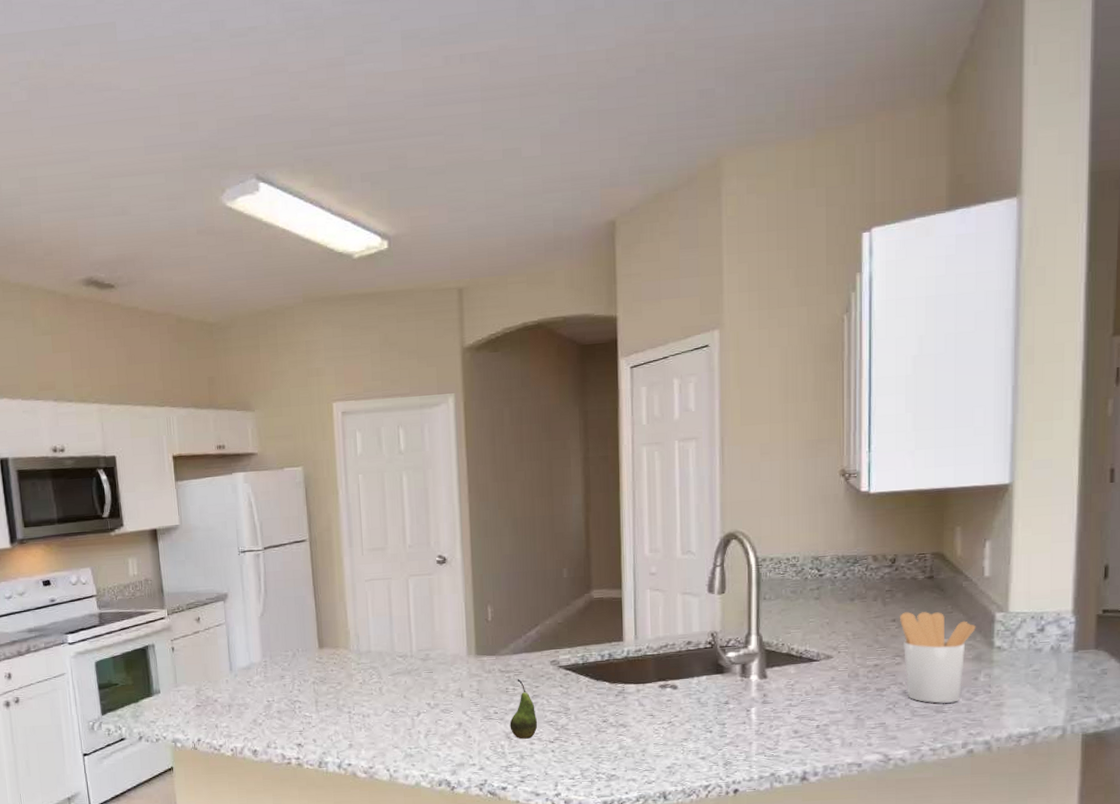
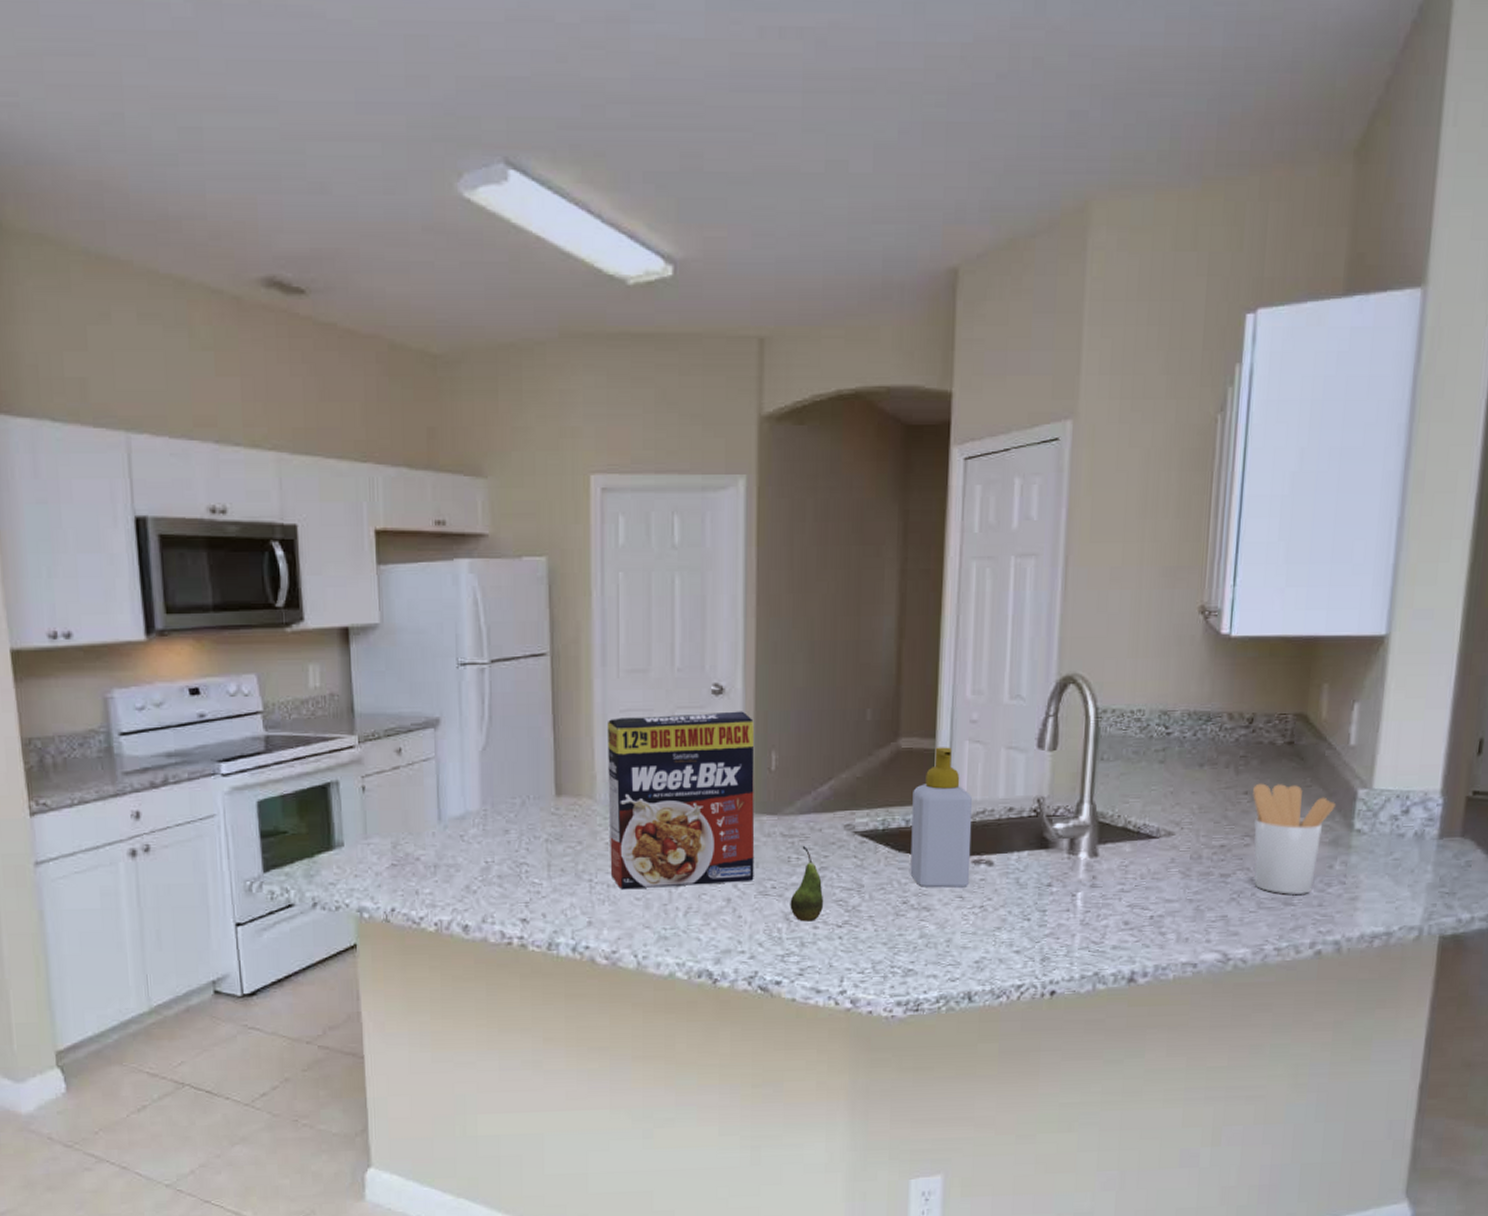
cereal box: none [355,575,480,719] -> present [607,711,755,890]
soap bottle: none [605,595,658,709] -> present [910,747,973,888]

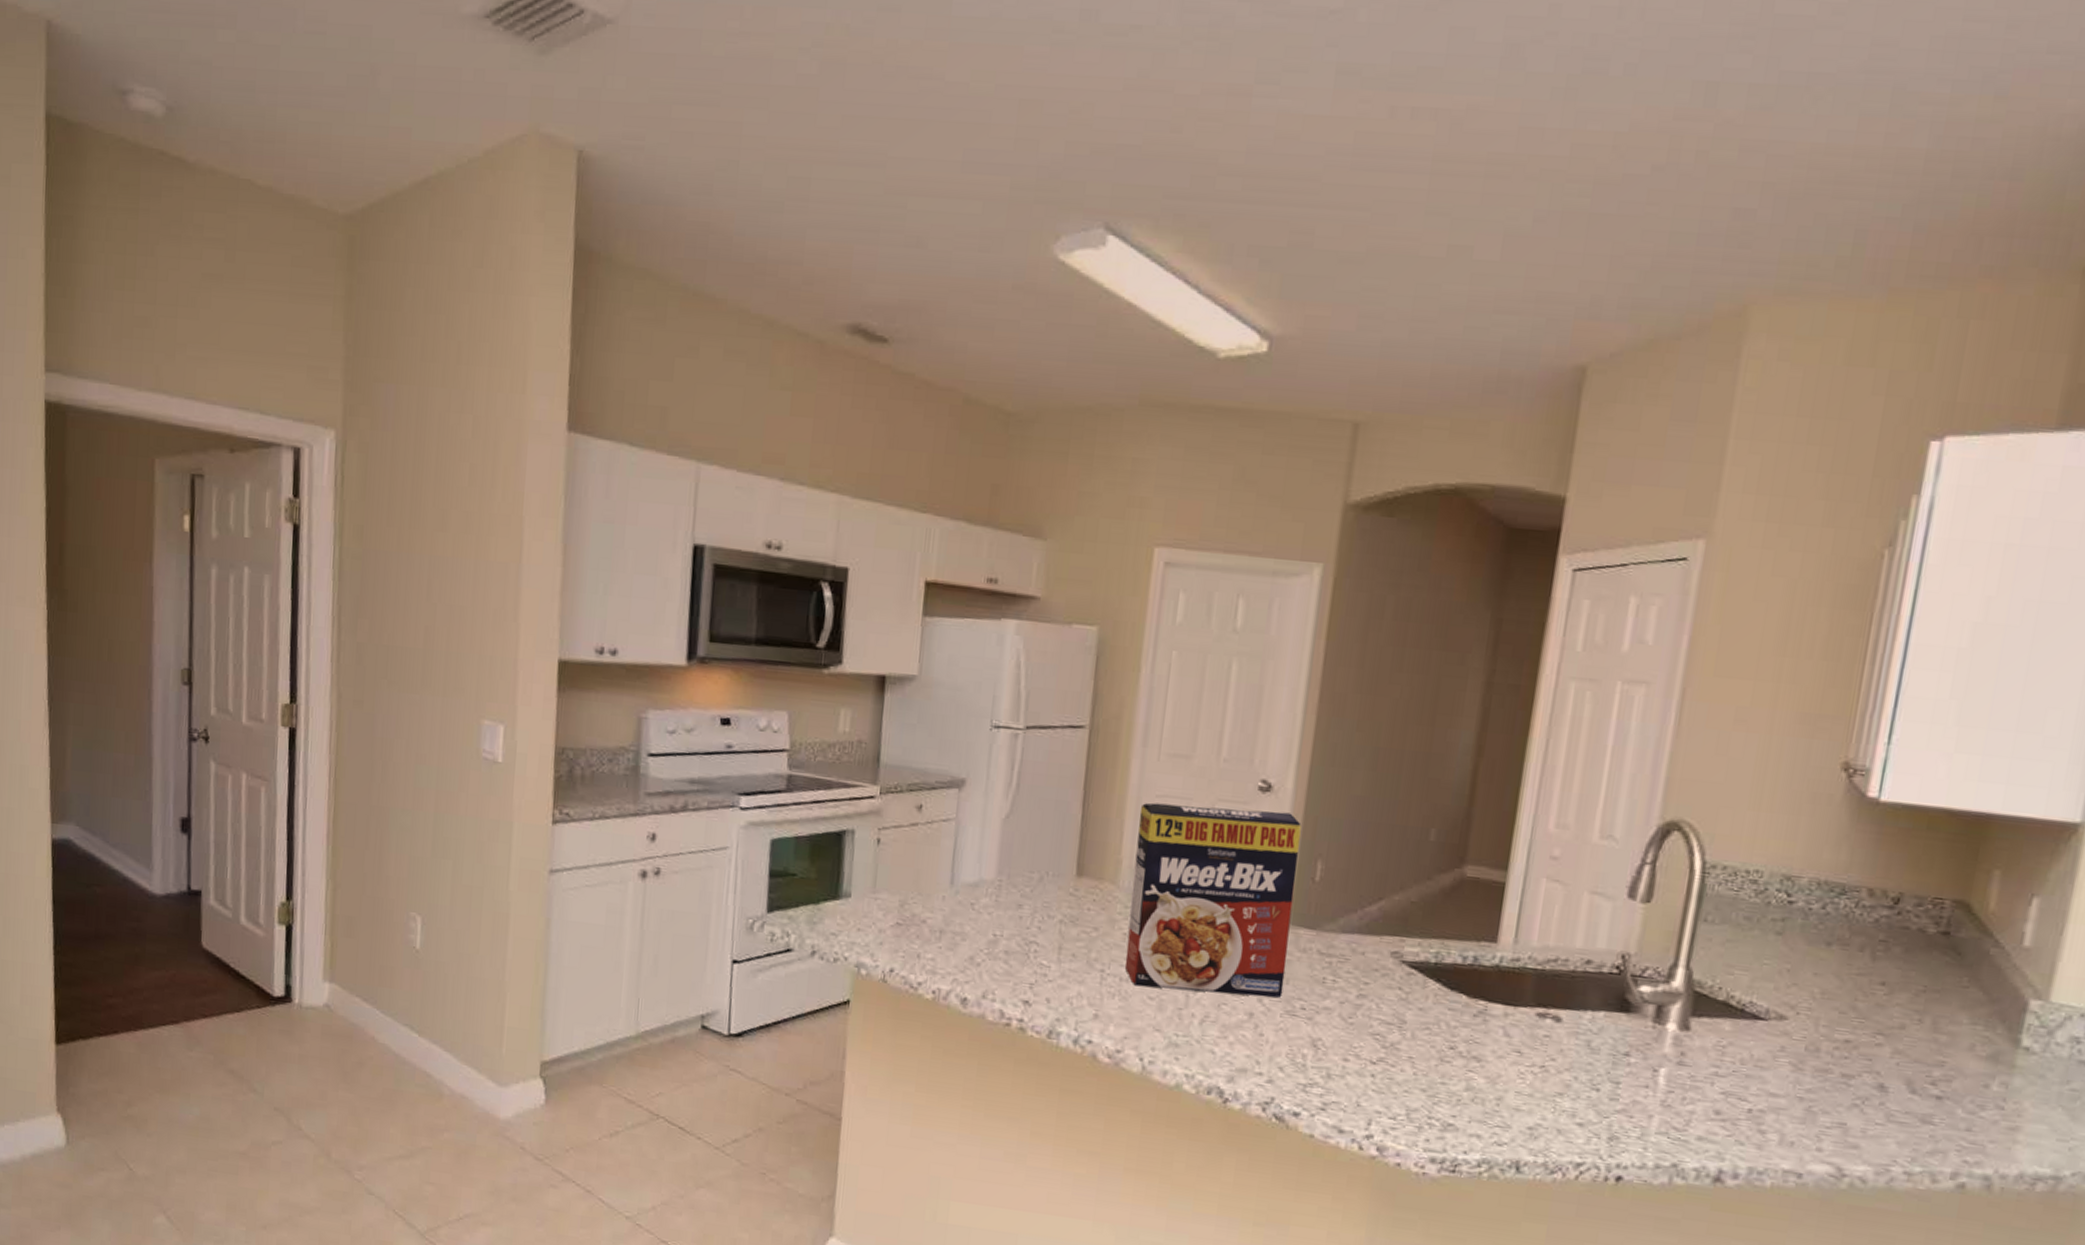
fruit: present [790,845,824,922] -> none [1319,967,1359,1053]
soap bottle: present [910,747,973,888] -> none [1461,881,1545,1042]
utensil holder: present [1253,783,1336,896] -> none [1884,974,1999,1114]

